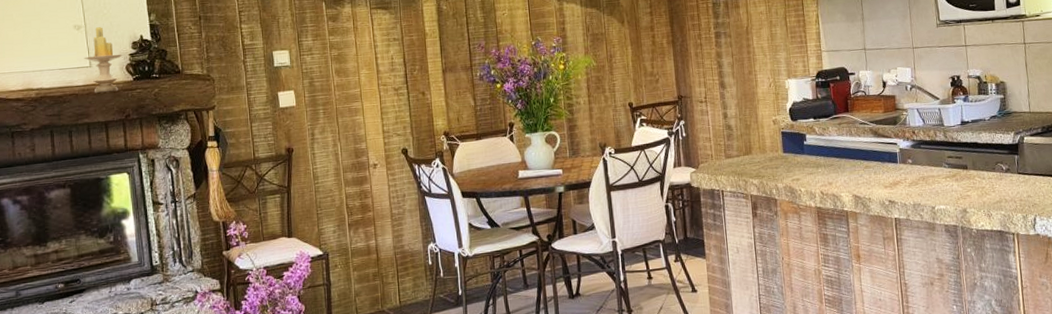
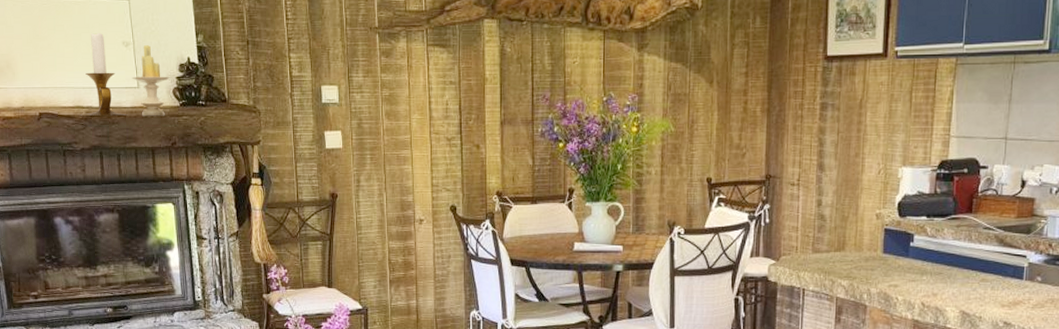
candlestick: none [28,19,80,99] -> present [79,33,128,117]

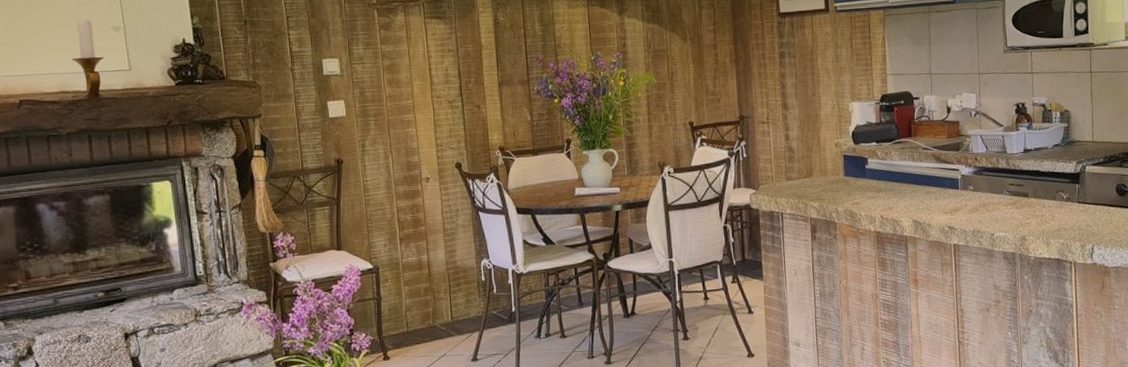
candle: present [132,45,170,116] -> none [123,29,164,98]

